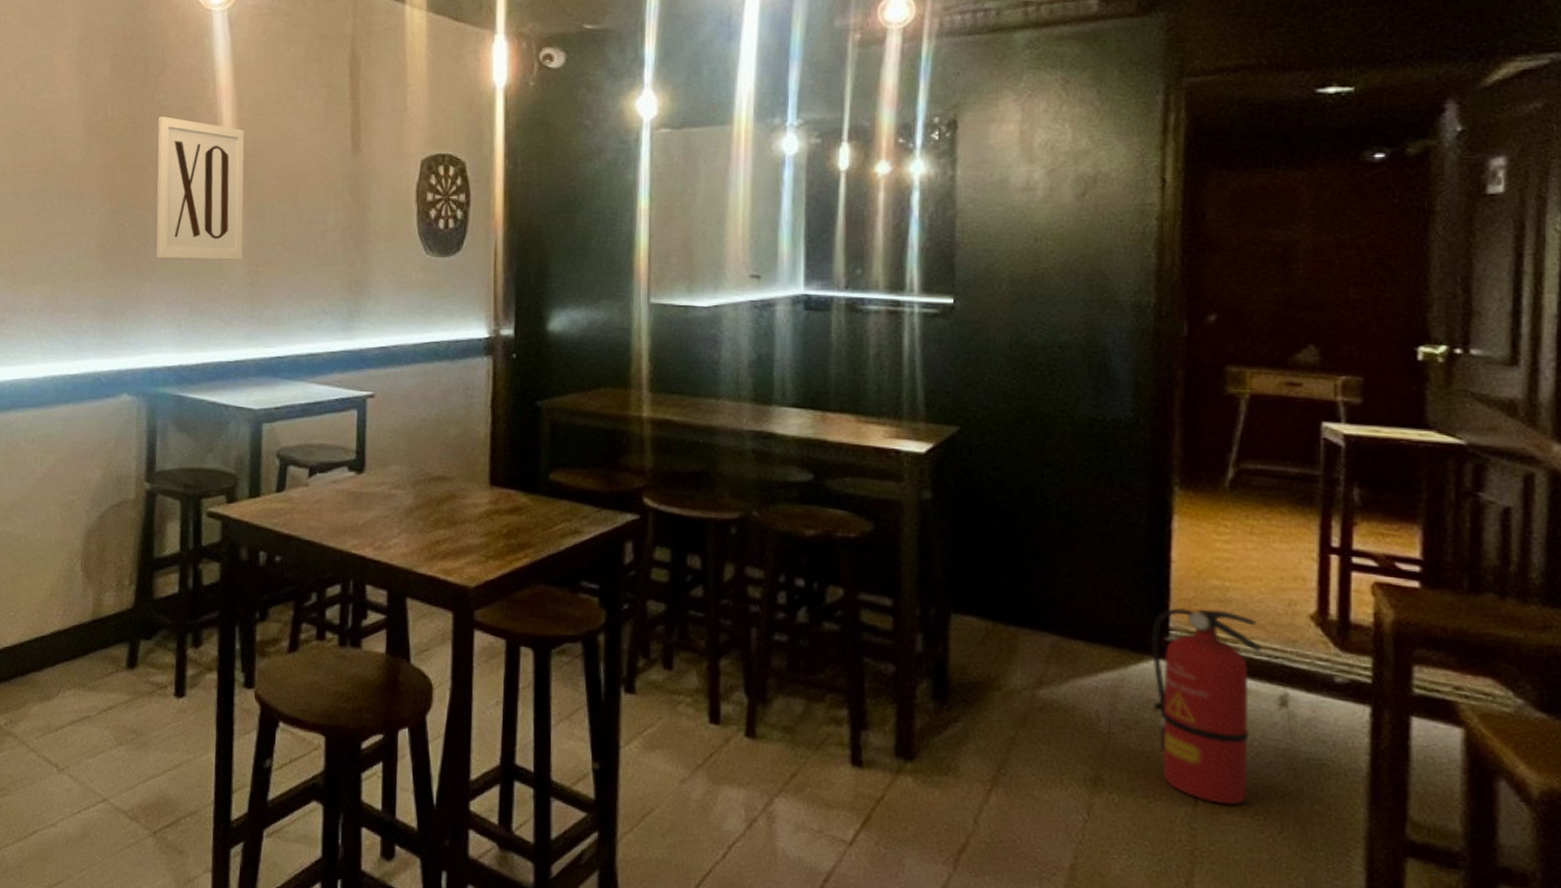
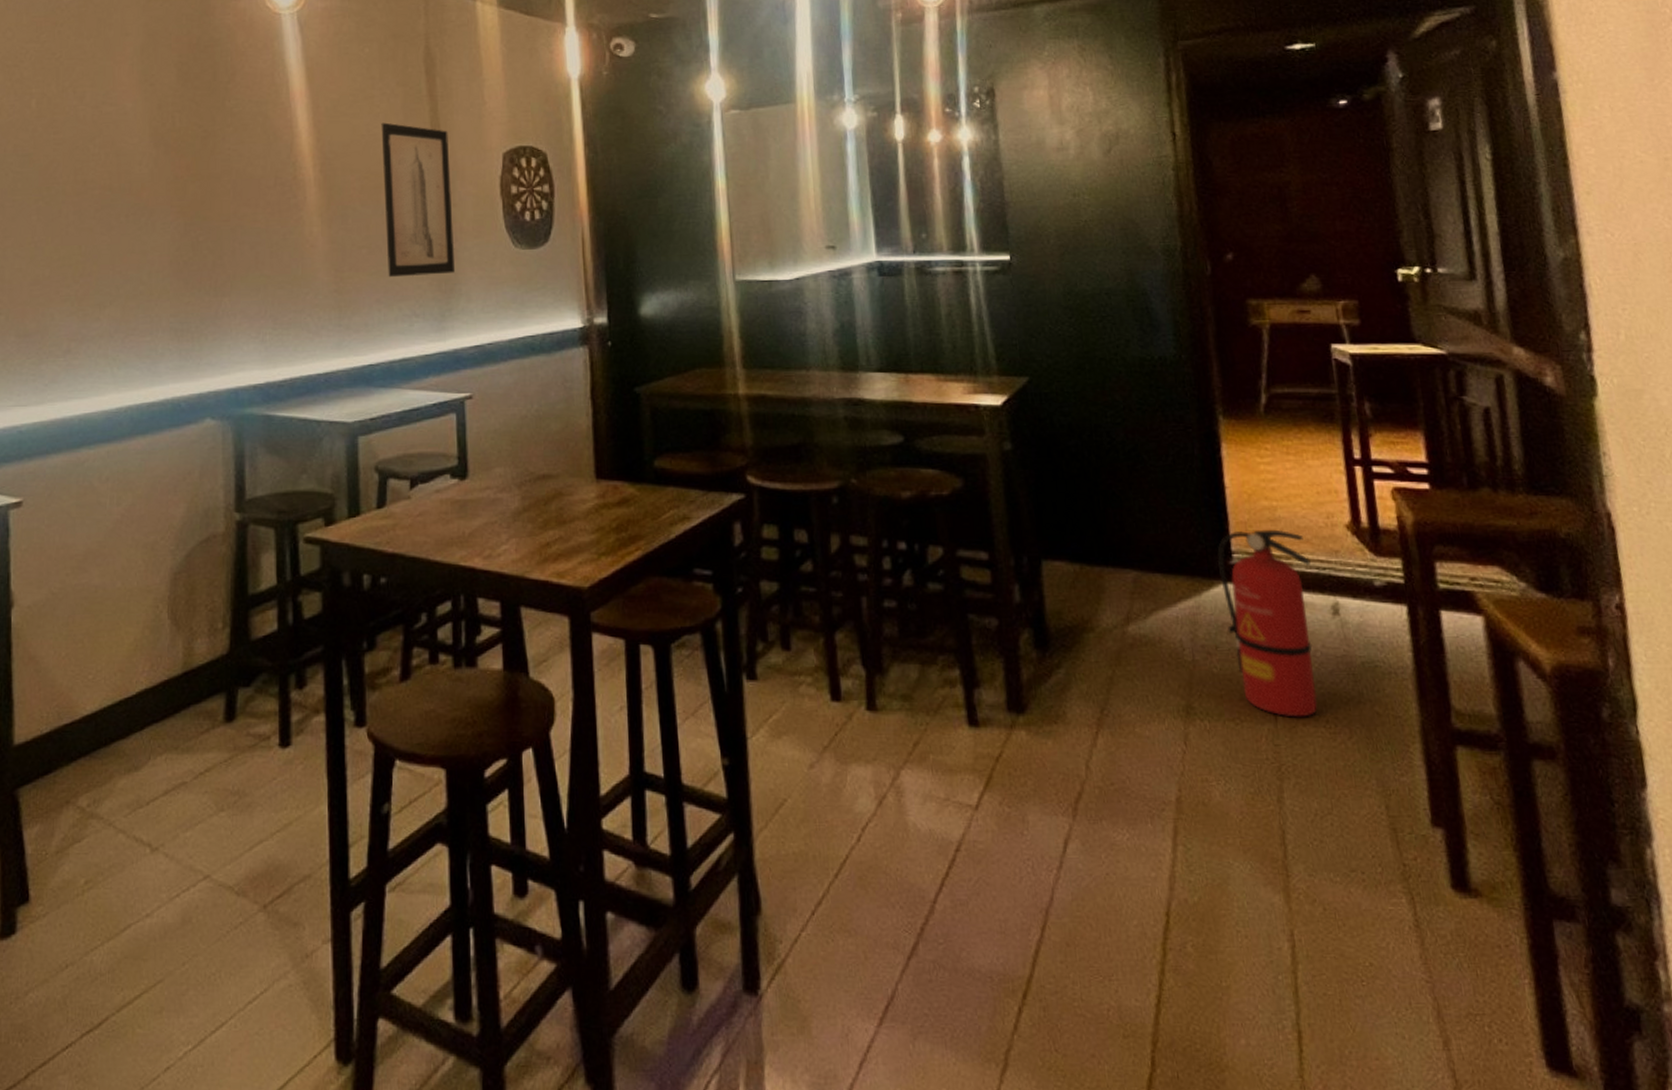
wall art: present [156,116,245,260] -> none [230,123,327,272]
wall art: none [300,123,368,276] -> present [381,122,456,278]

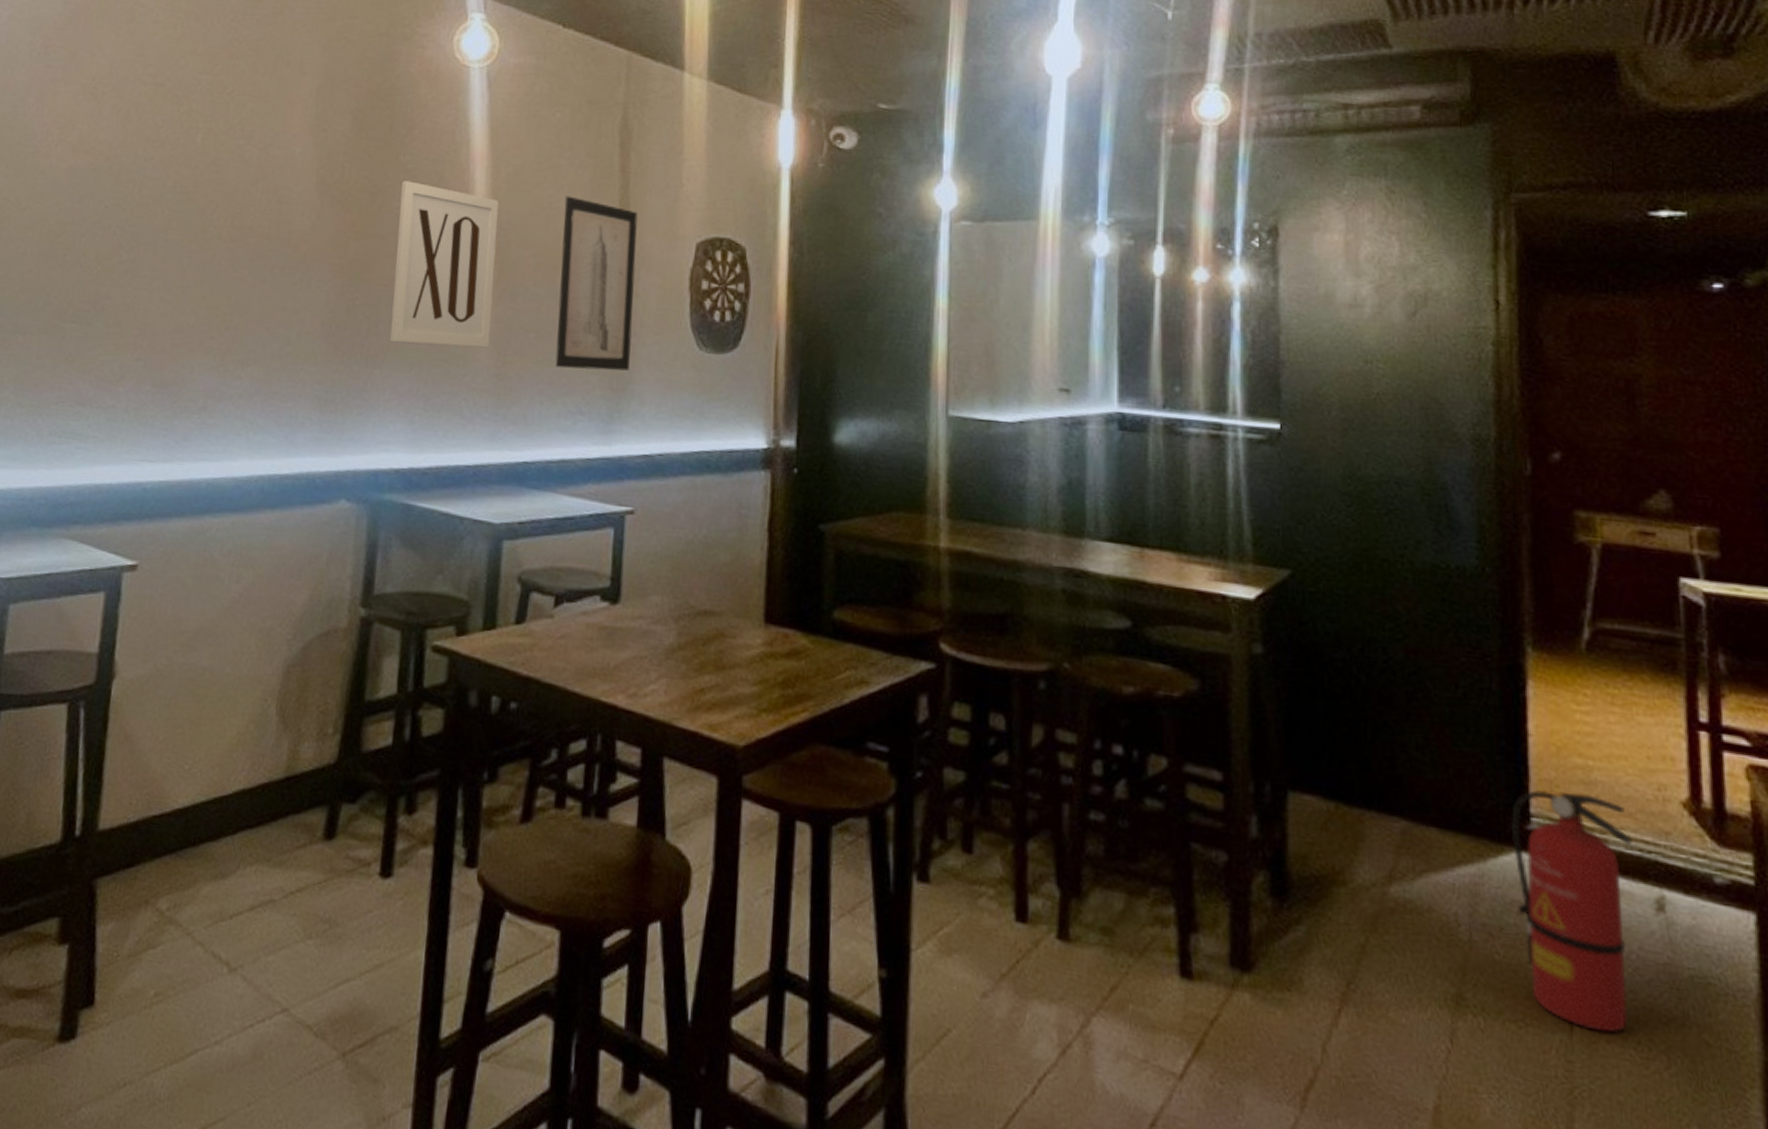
wall art: none [230,123,327,272] -> present [390,181,499,348]

